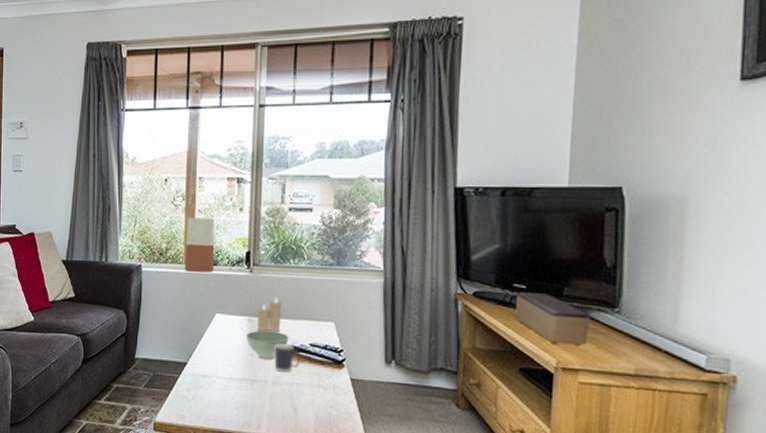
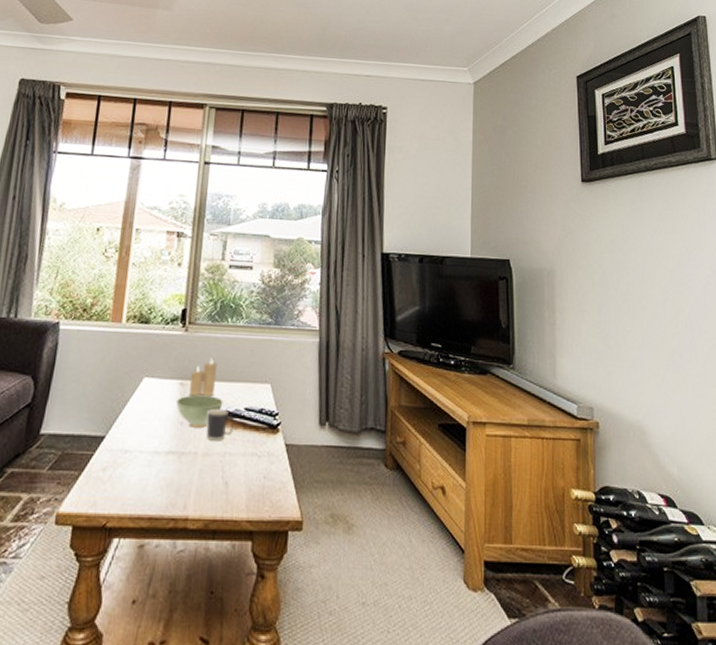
vase: present [184,218,215,273] -> none [110,271,150,332]
decorative box: present [514,292,589,347] -> none [433,351,491,401]

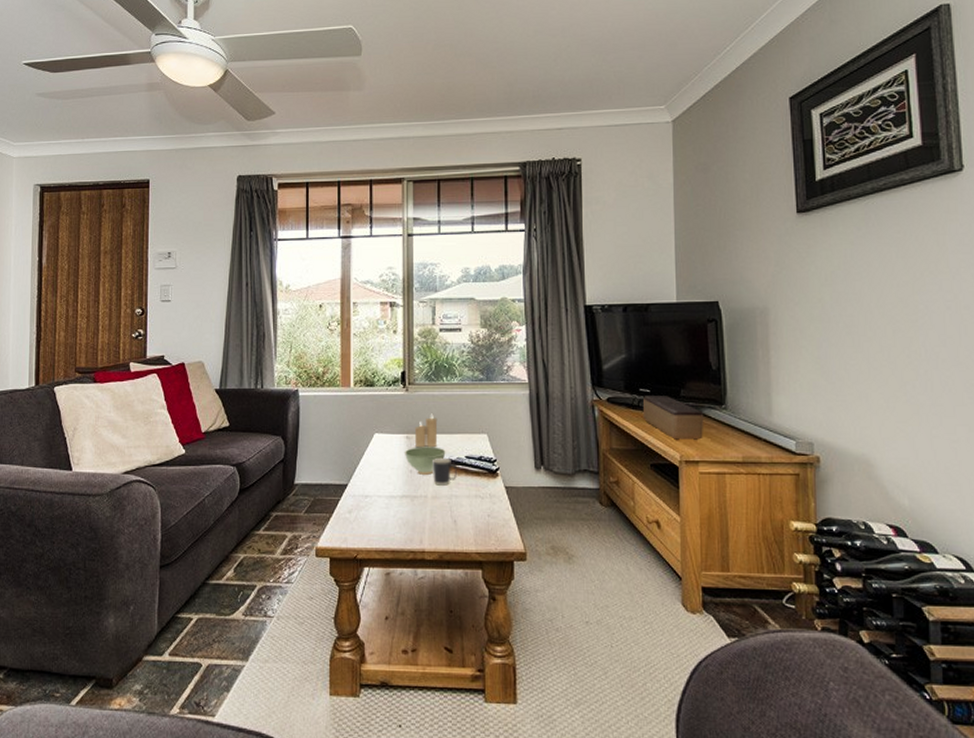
decorative box: none [433,351,491,401] -> present [642,396,703,441]

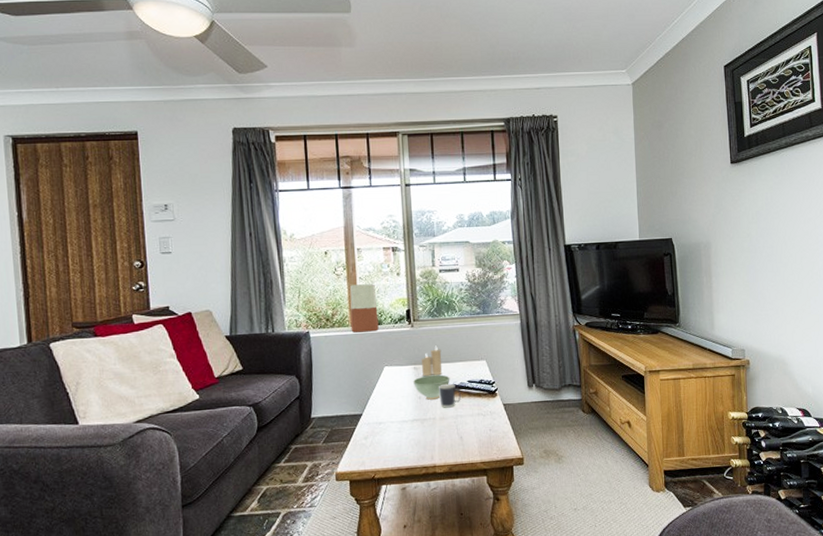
vase: none [341,341,371,395] -> present [350,284,379,334]
decorative box: present [642,396,703,441] -> none [614,318,663,355]

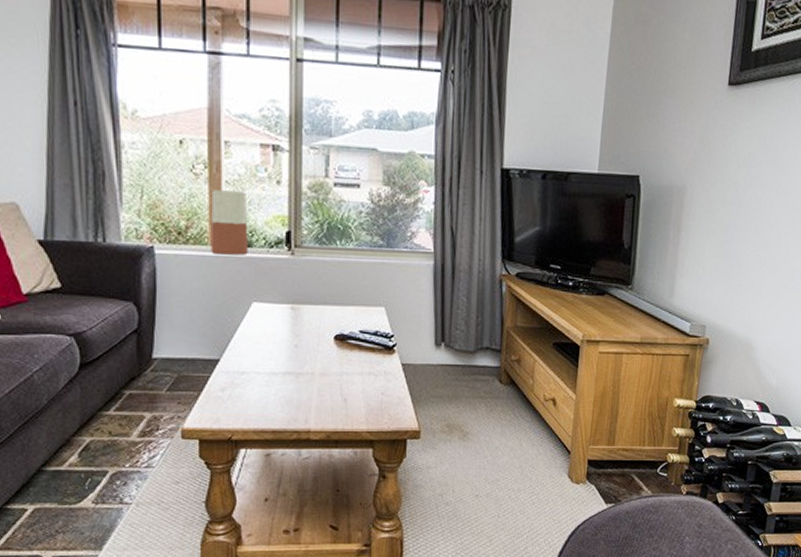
bowl: present [412,374,450,400] -> none [288,319,337,350]
candle: present [421,345,443,377] -> none [300,282,329,321]
mug: present [438,383,462,408] -> none [320,331,350,362]

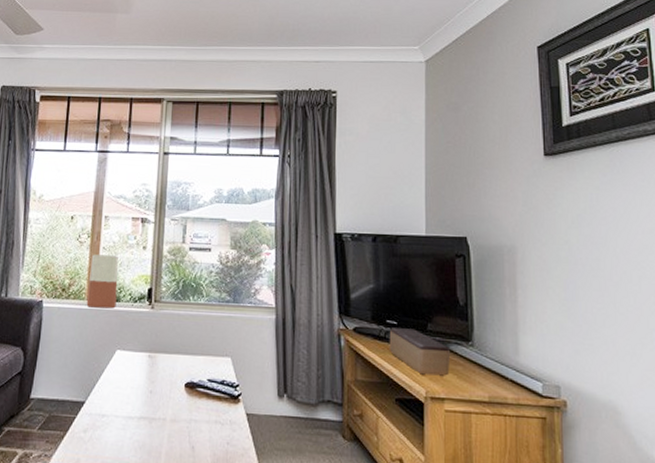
decorative box: none [550,272,610,321] -> present [389,328,450,377]

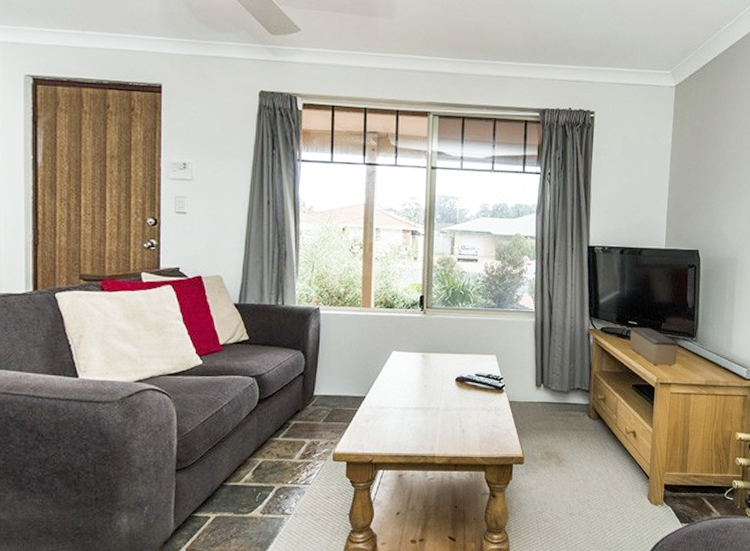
vase: present [86,254,118,310] -> none [362,265,391,315]

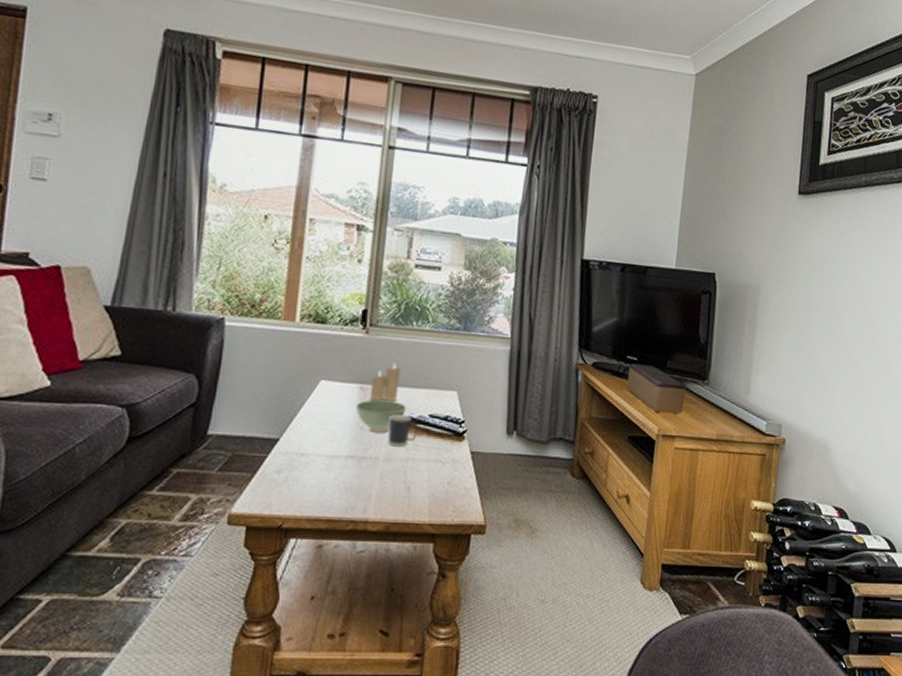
bowl: none [419,364,458,390] -> present [355,399,407,433]
candle: none [429,335,452,366] -> present [369,362,401,403]
mug: none [444,374,468,399] -> present [387,414,419,447]

